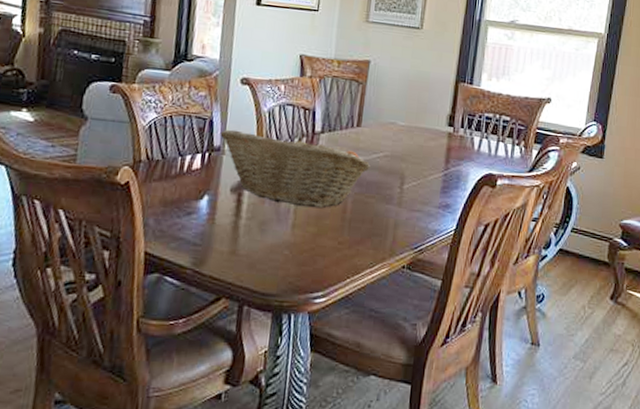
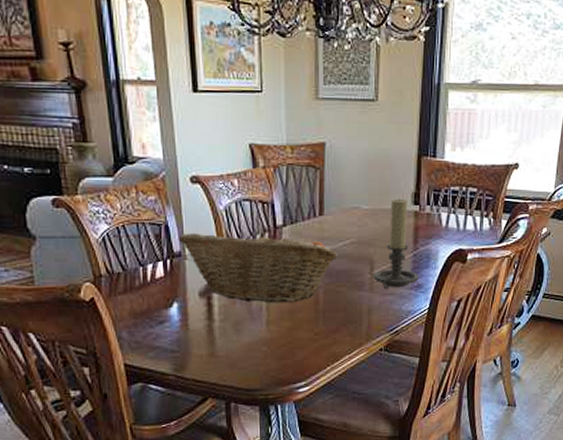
candle holder: none [403,118,449,206] -> present [373,198,420,289]

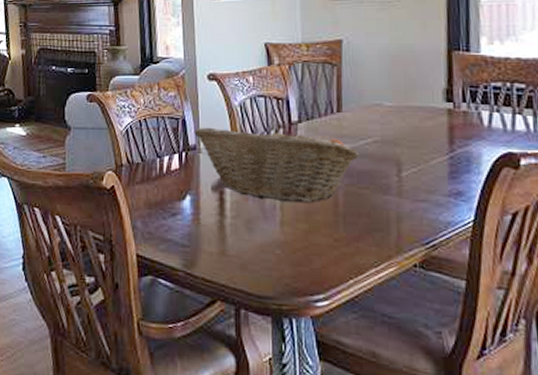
candle holder: present [373,198,420,289] -> none [401,95,460,195]

